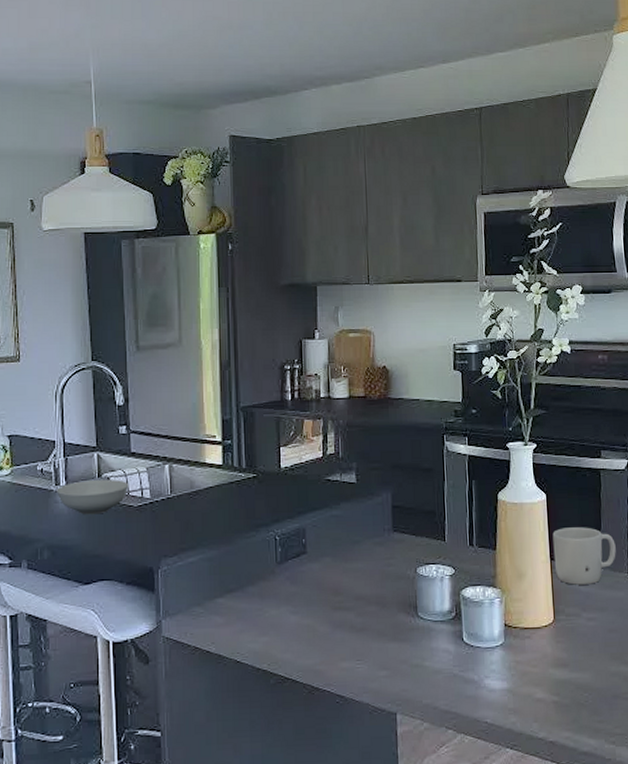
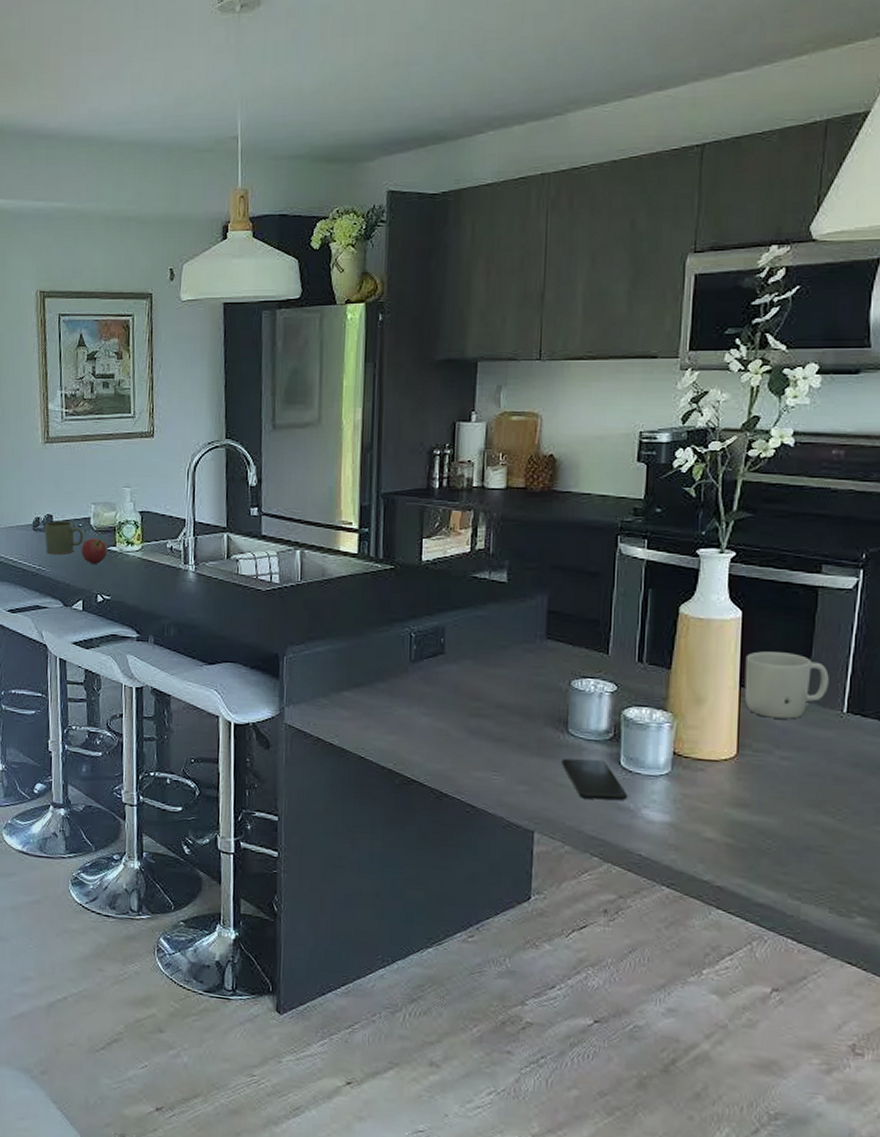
bowl: present [57,479,129,515] -> none [185,560,258,596]
smartphone: none [415,638,472,676] -> present [561,758,628,800]

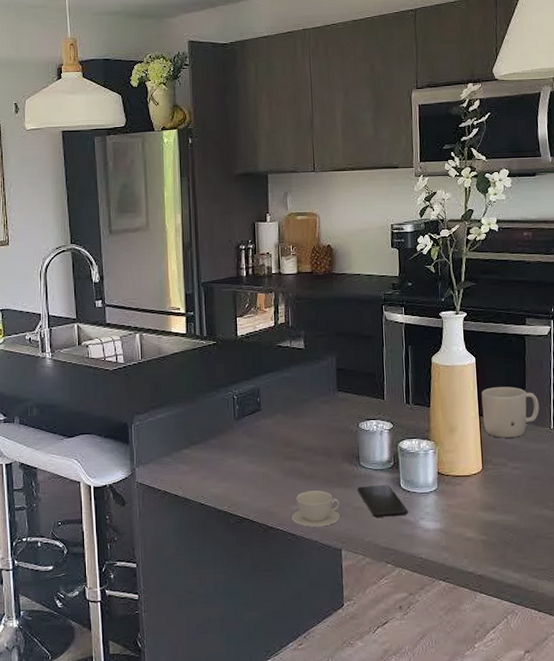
teacup: none [472,756,537,802] -> present [291,490,341,527]

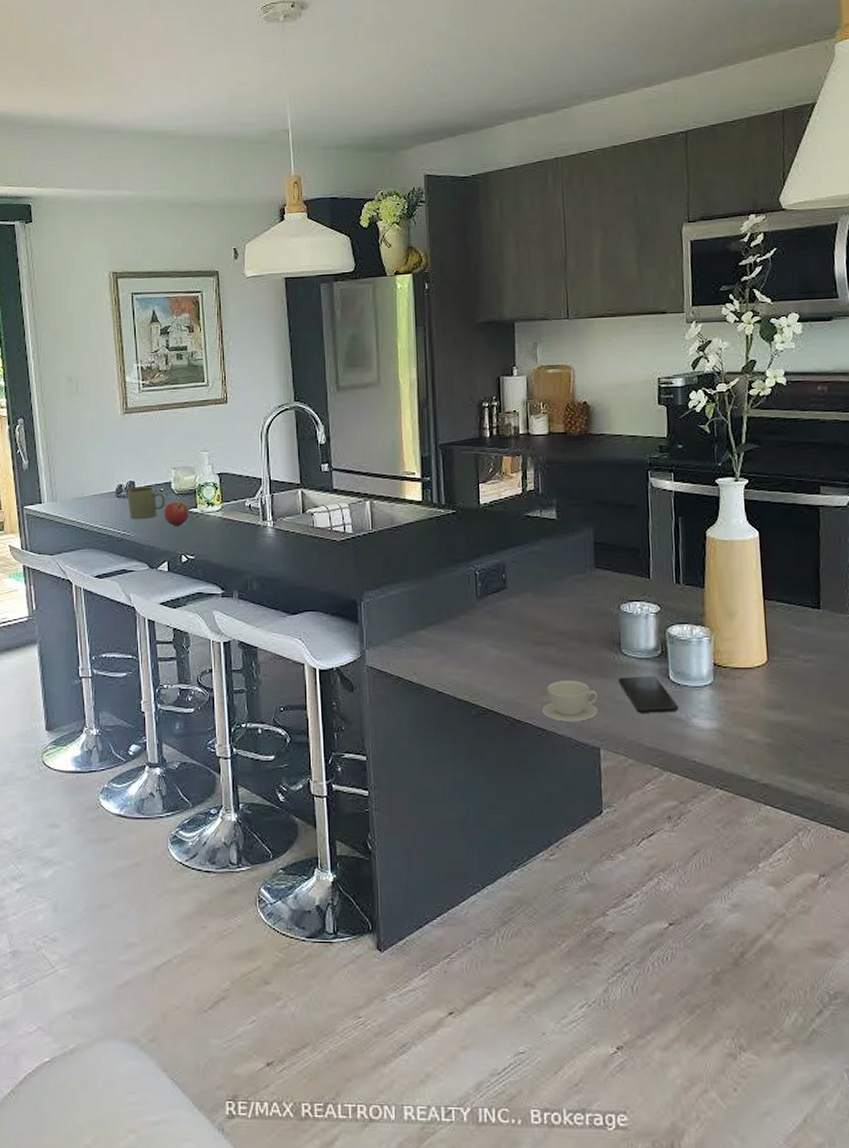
mug: present [481,386,539,438] -> none [766,566,837,625]

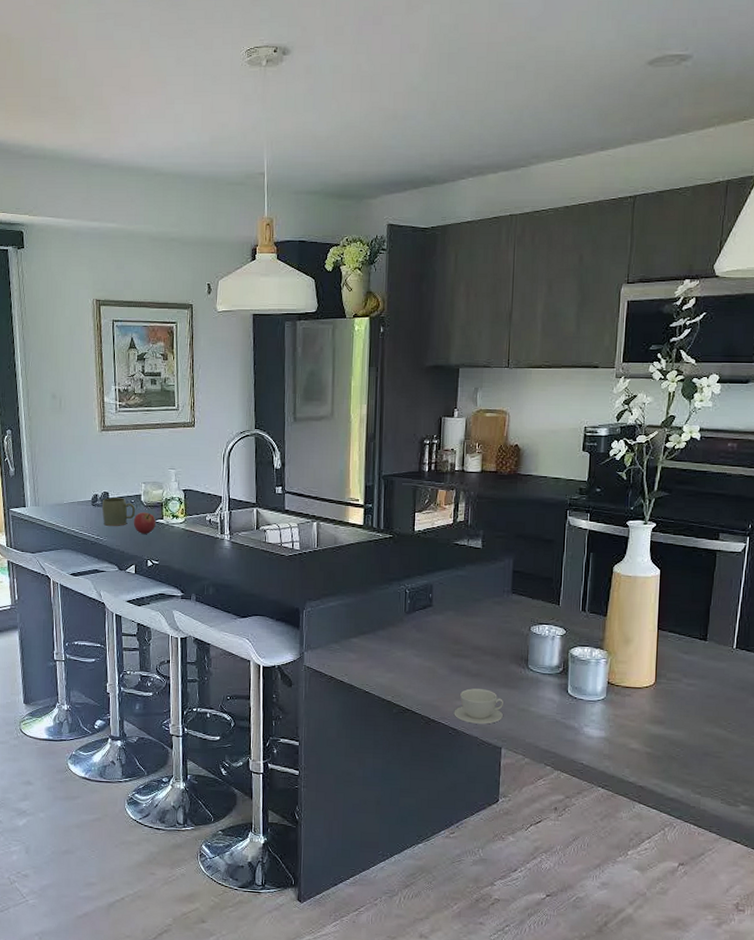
smartphone: present [618,676,679,713] -> none [523,689,573,721]

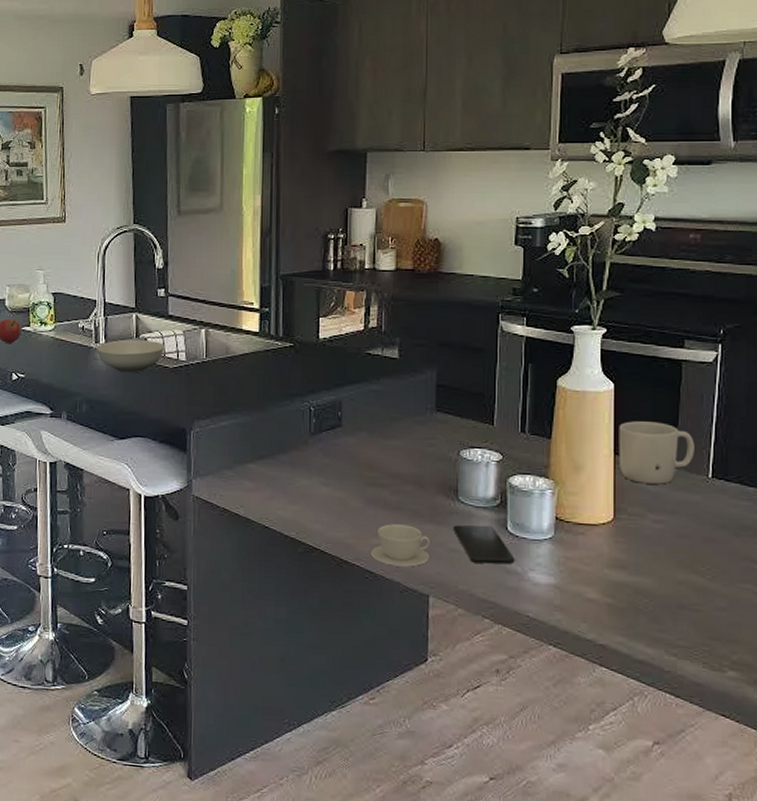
bowl: none [221,531,282,561] -> present [96,339,166,373]
smartphone: none [523,689,573,721] -> present [453,525,515,564]
mug: none [661,601,723,654] -> present [618,421,694,484]

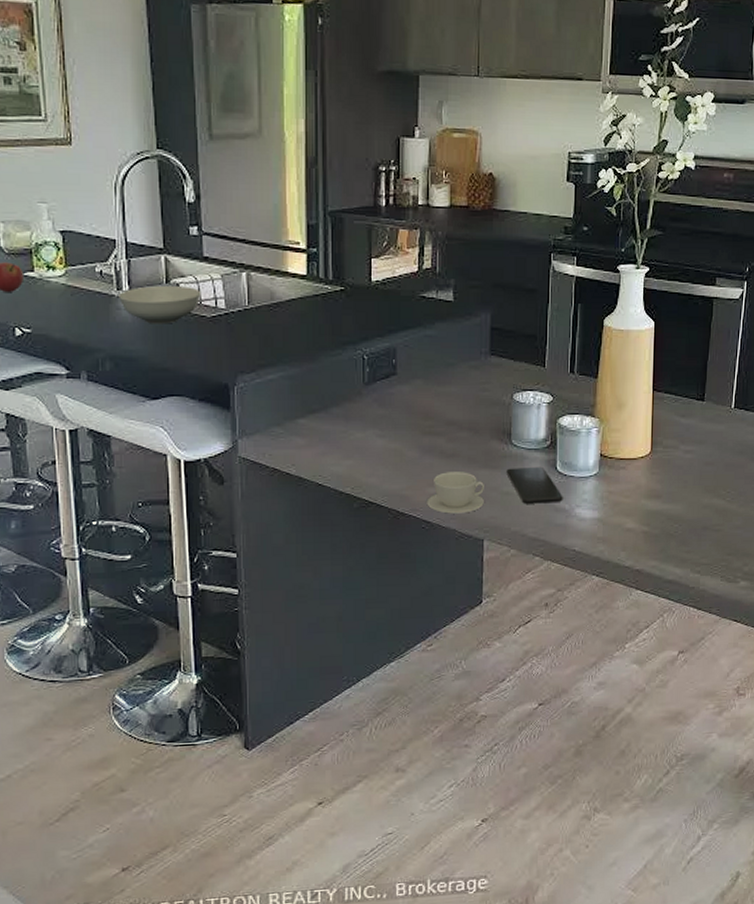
mug: present [618,421,694,484] -> none [656,358,721,417]

